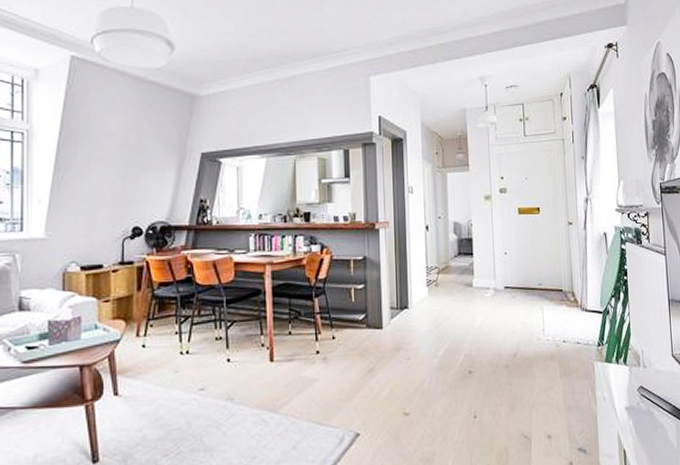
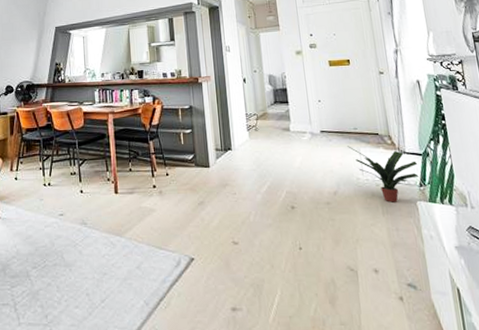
potted plant: none [531,303,598,364] -> present [347,146,419,203]

